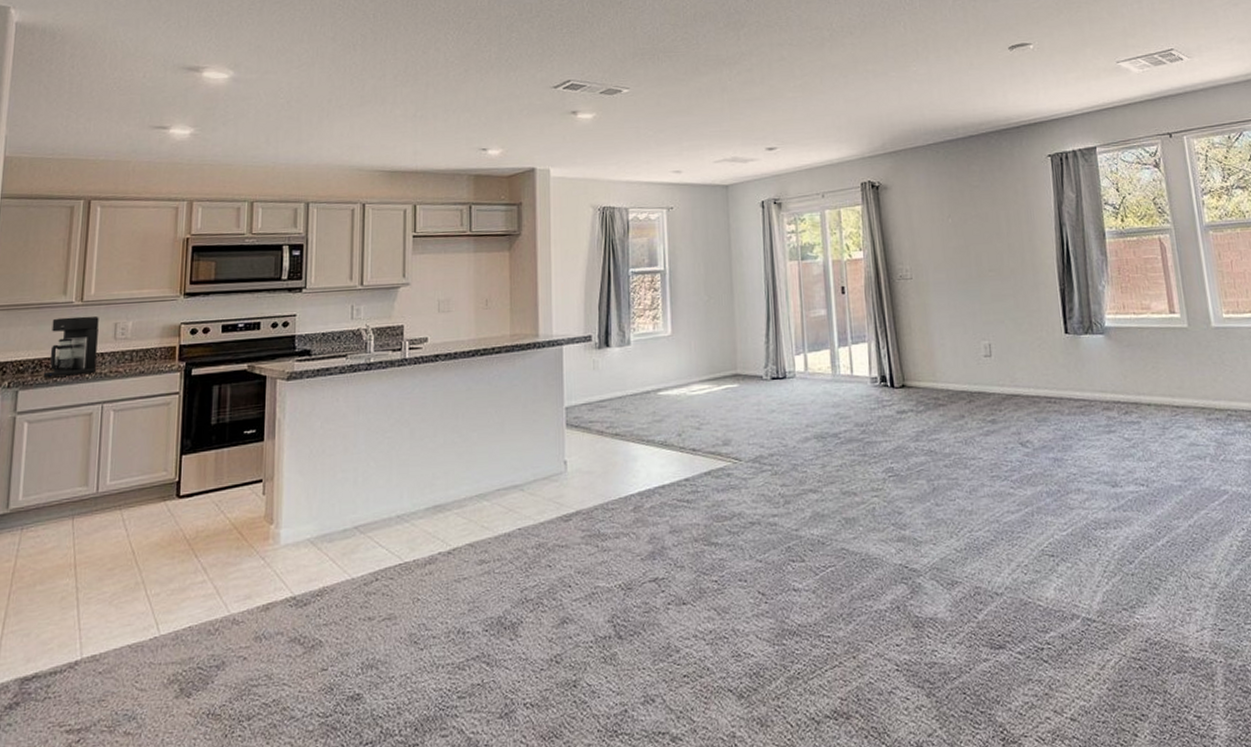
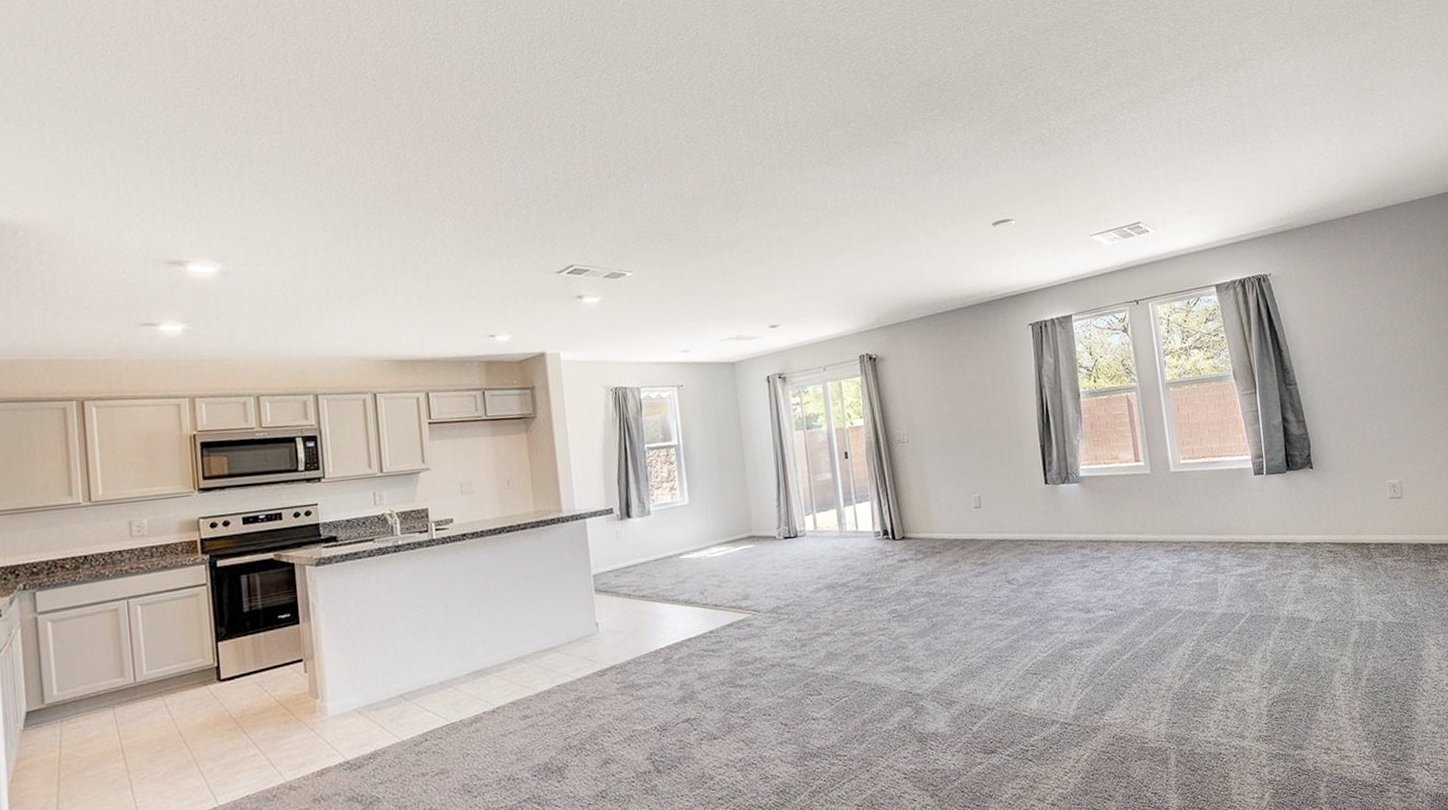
coffee maker: present [43,315,99,379] -> none [59,515,117,579]

